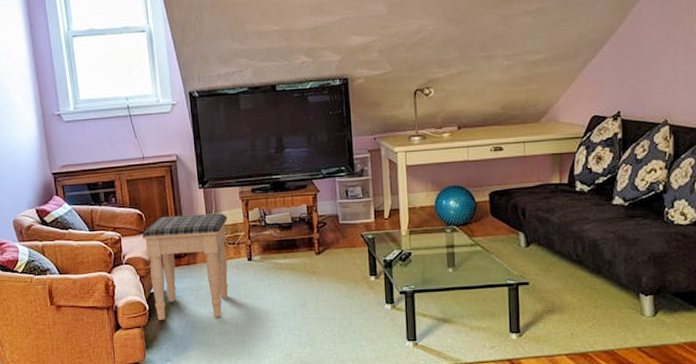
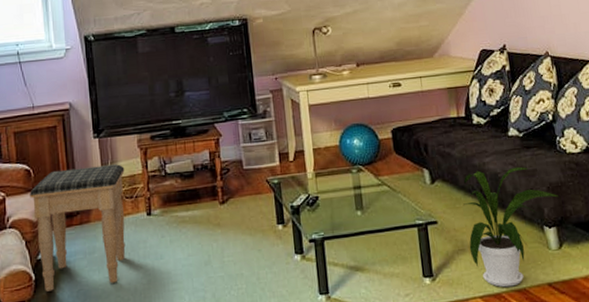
house plant: none [558,235,659,348] -> present [463,166,559,288]

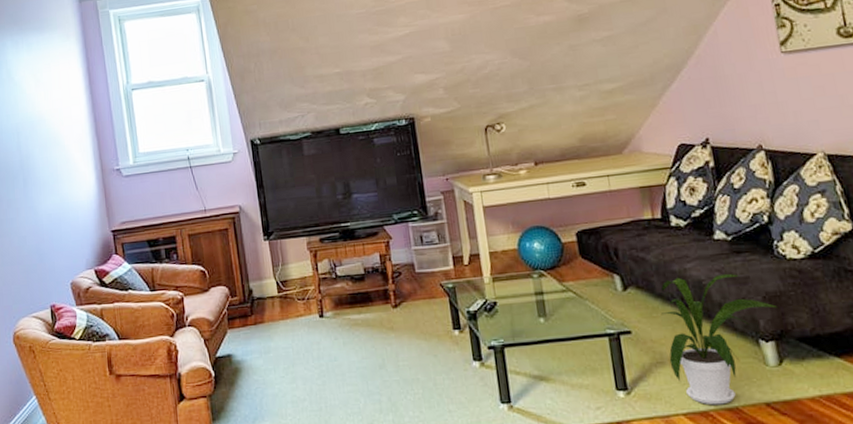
footstool: present [30,164,126,292] -> none [206,266,300,388]

